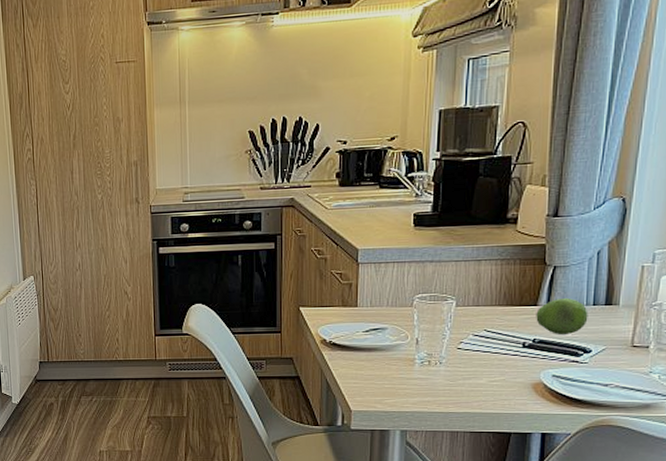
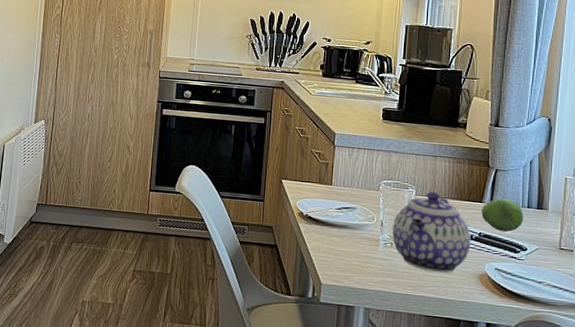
teapot: none [430,300,524,387] -> present [392,191,471,273]

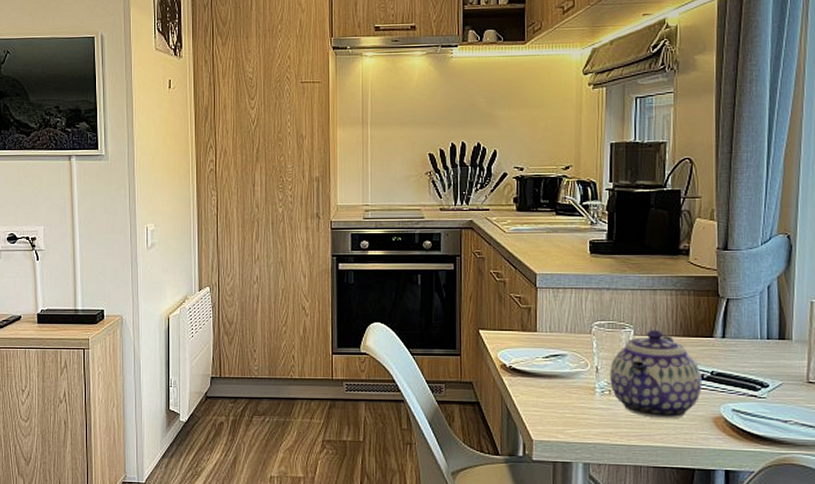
fruit: present [481,198,524,232] -> none [712,330,763,369]

